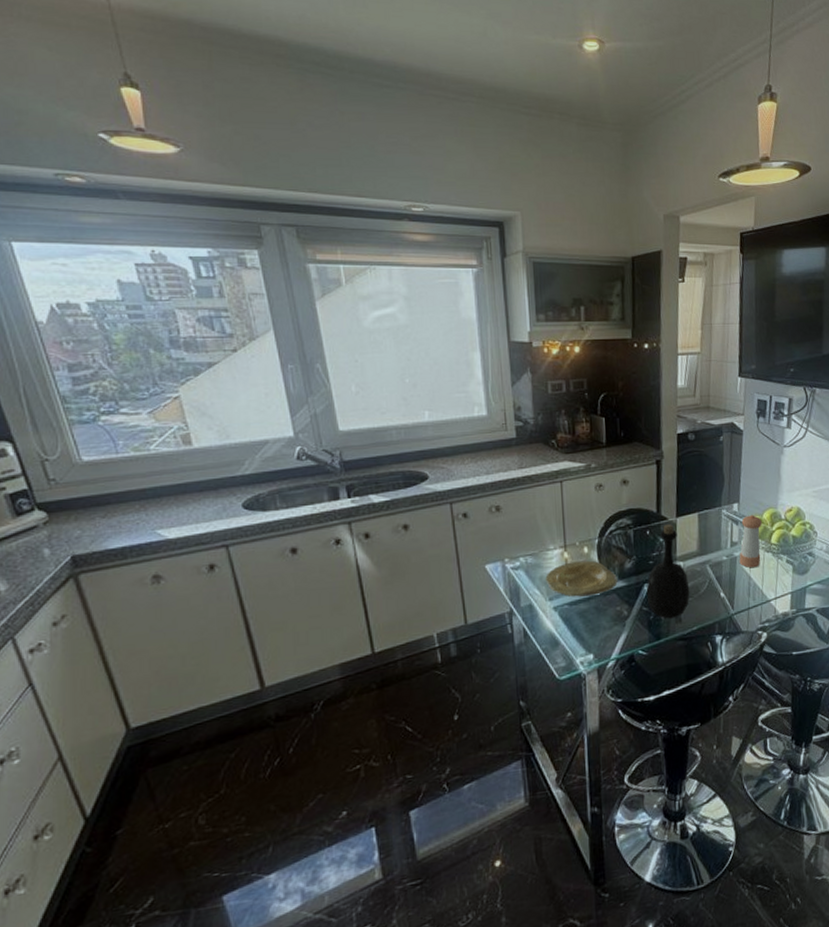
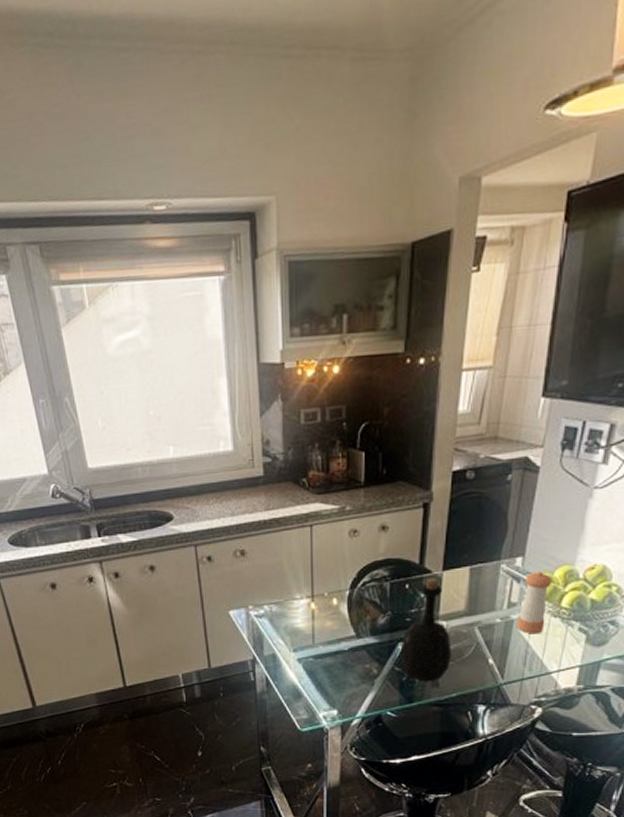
plate: present [545,560,618,597] -> none [290,613,368,650]

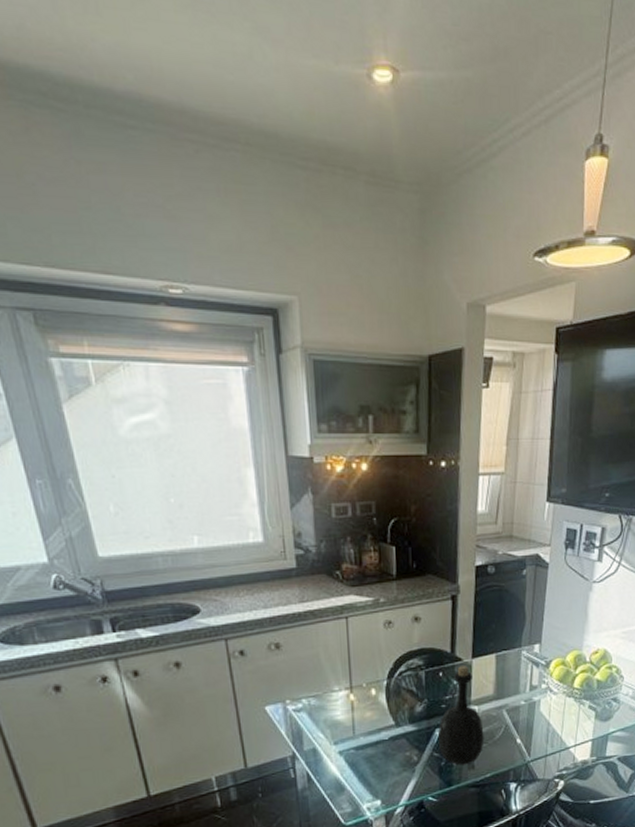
pepper shaker: present [516,571,552,634] -> none [538,656,565,714]

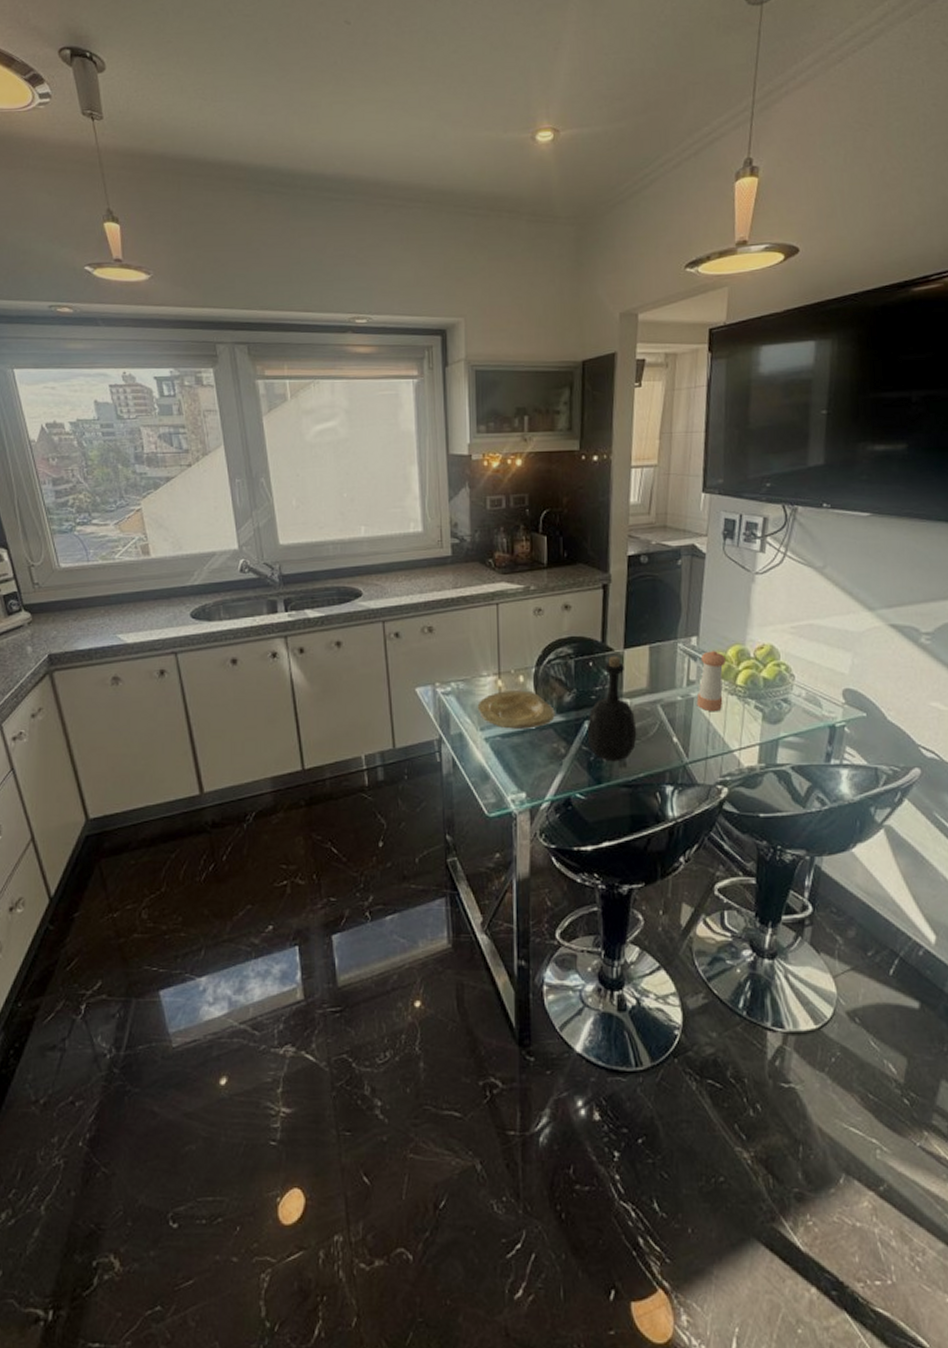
plate: none [330,703,407,742] -> present [477,690,555,729]
pepper shaker: none [538,656,565,714] -> present [696,650,726,712]

